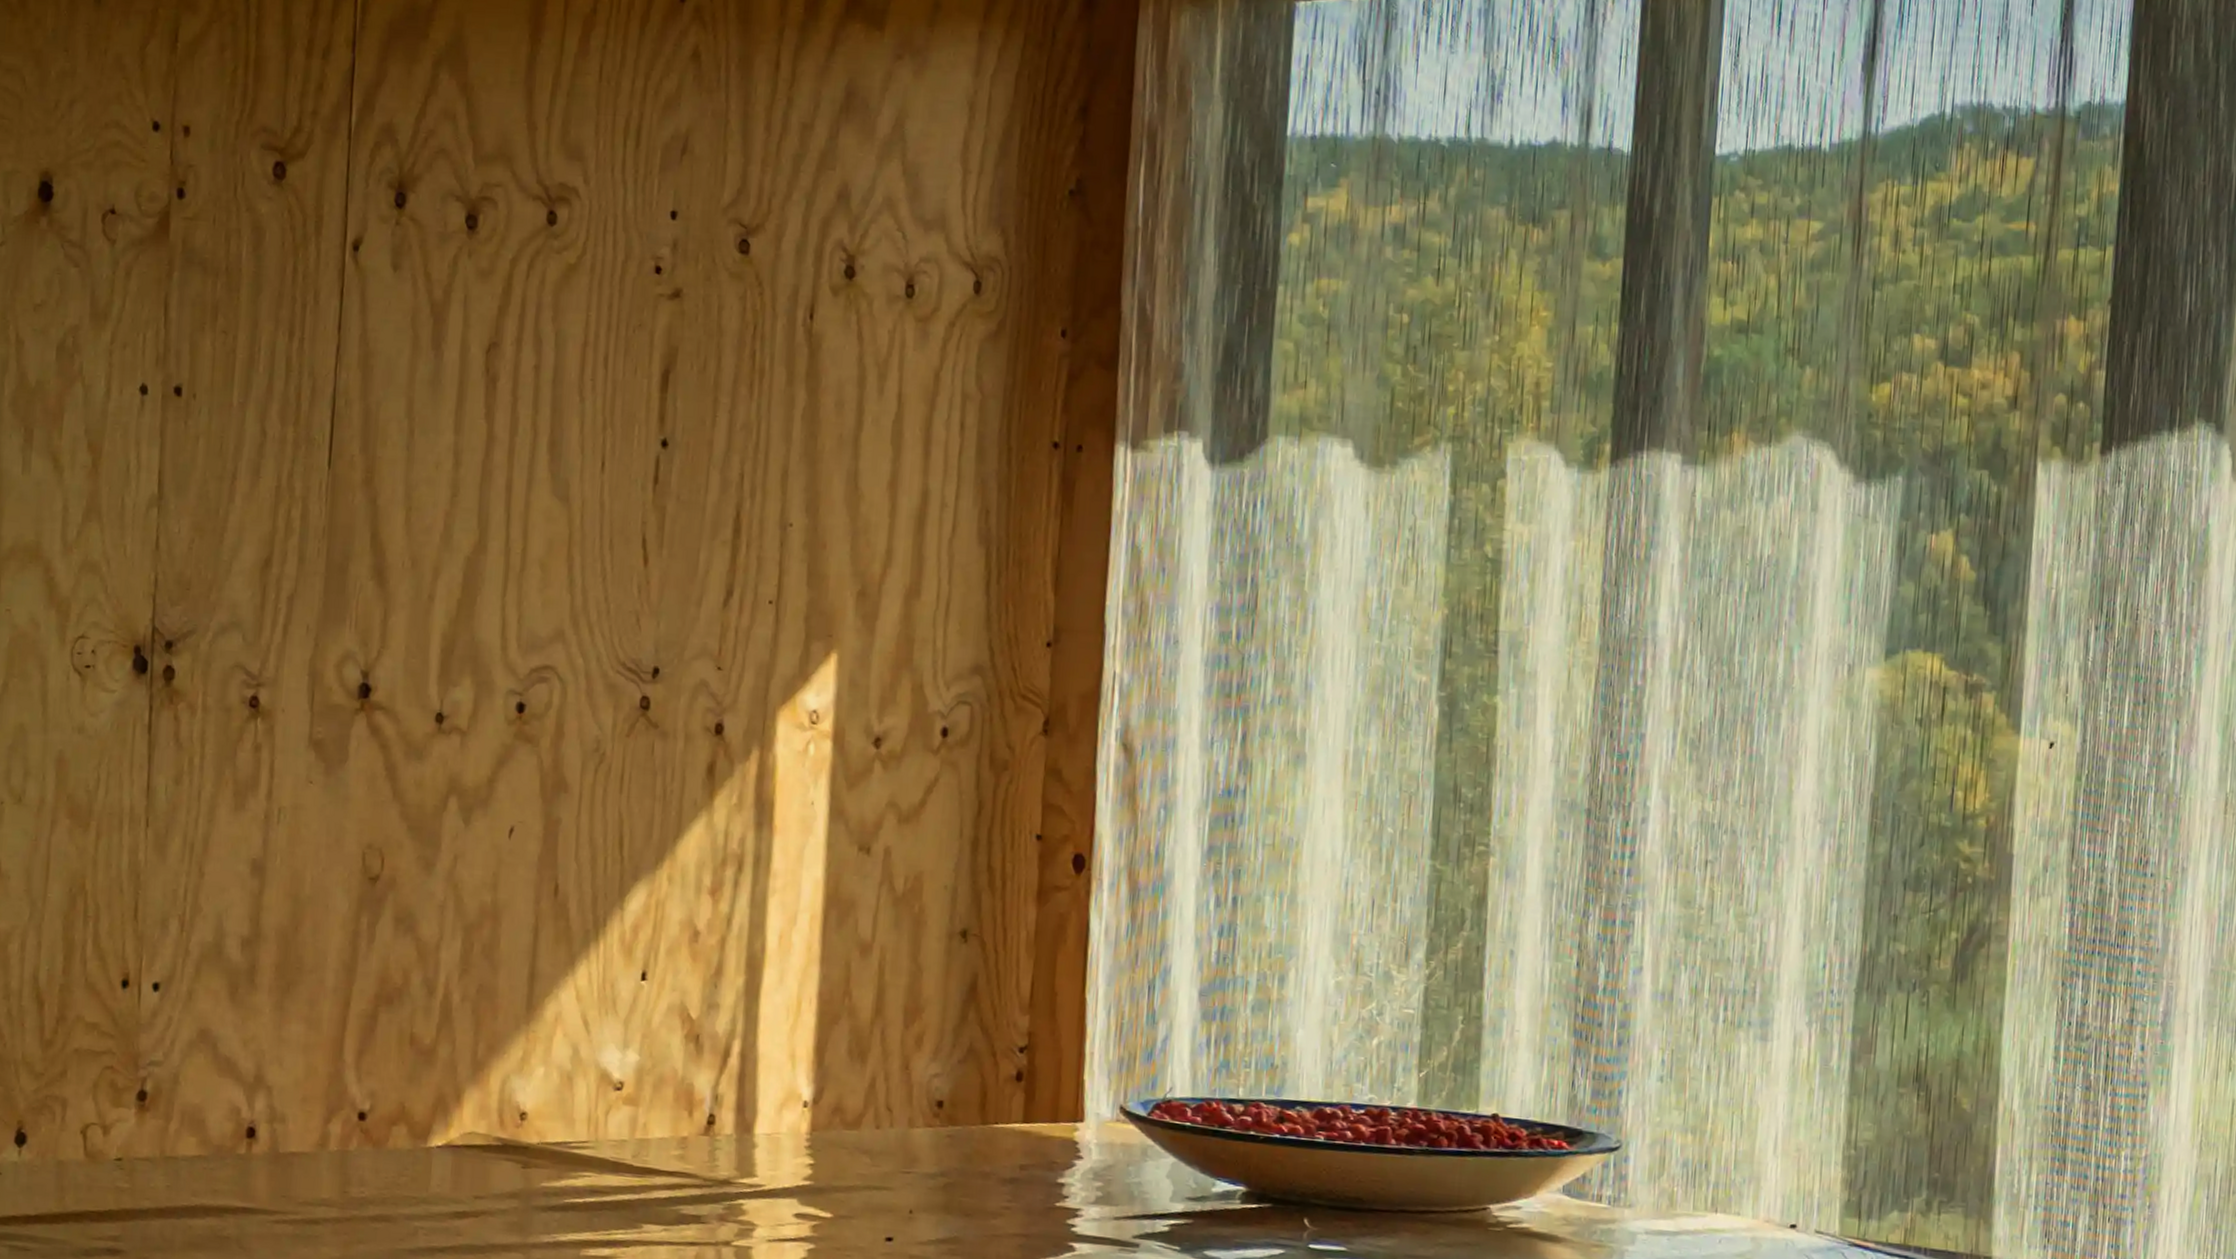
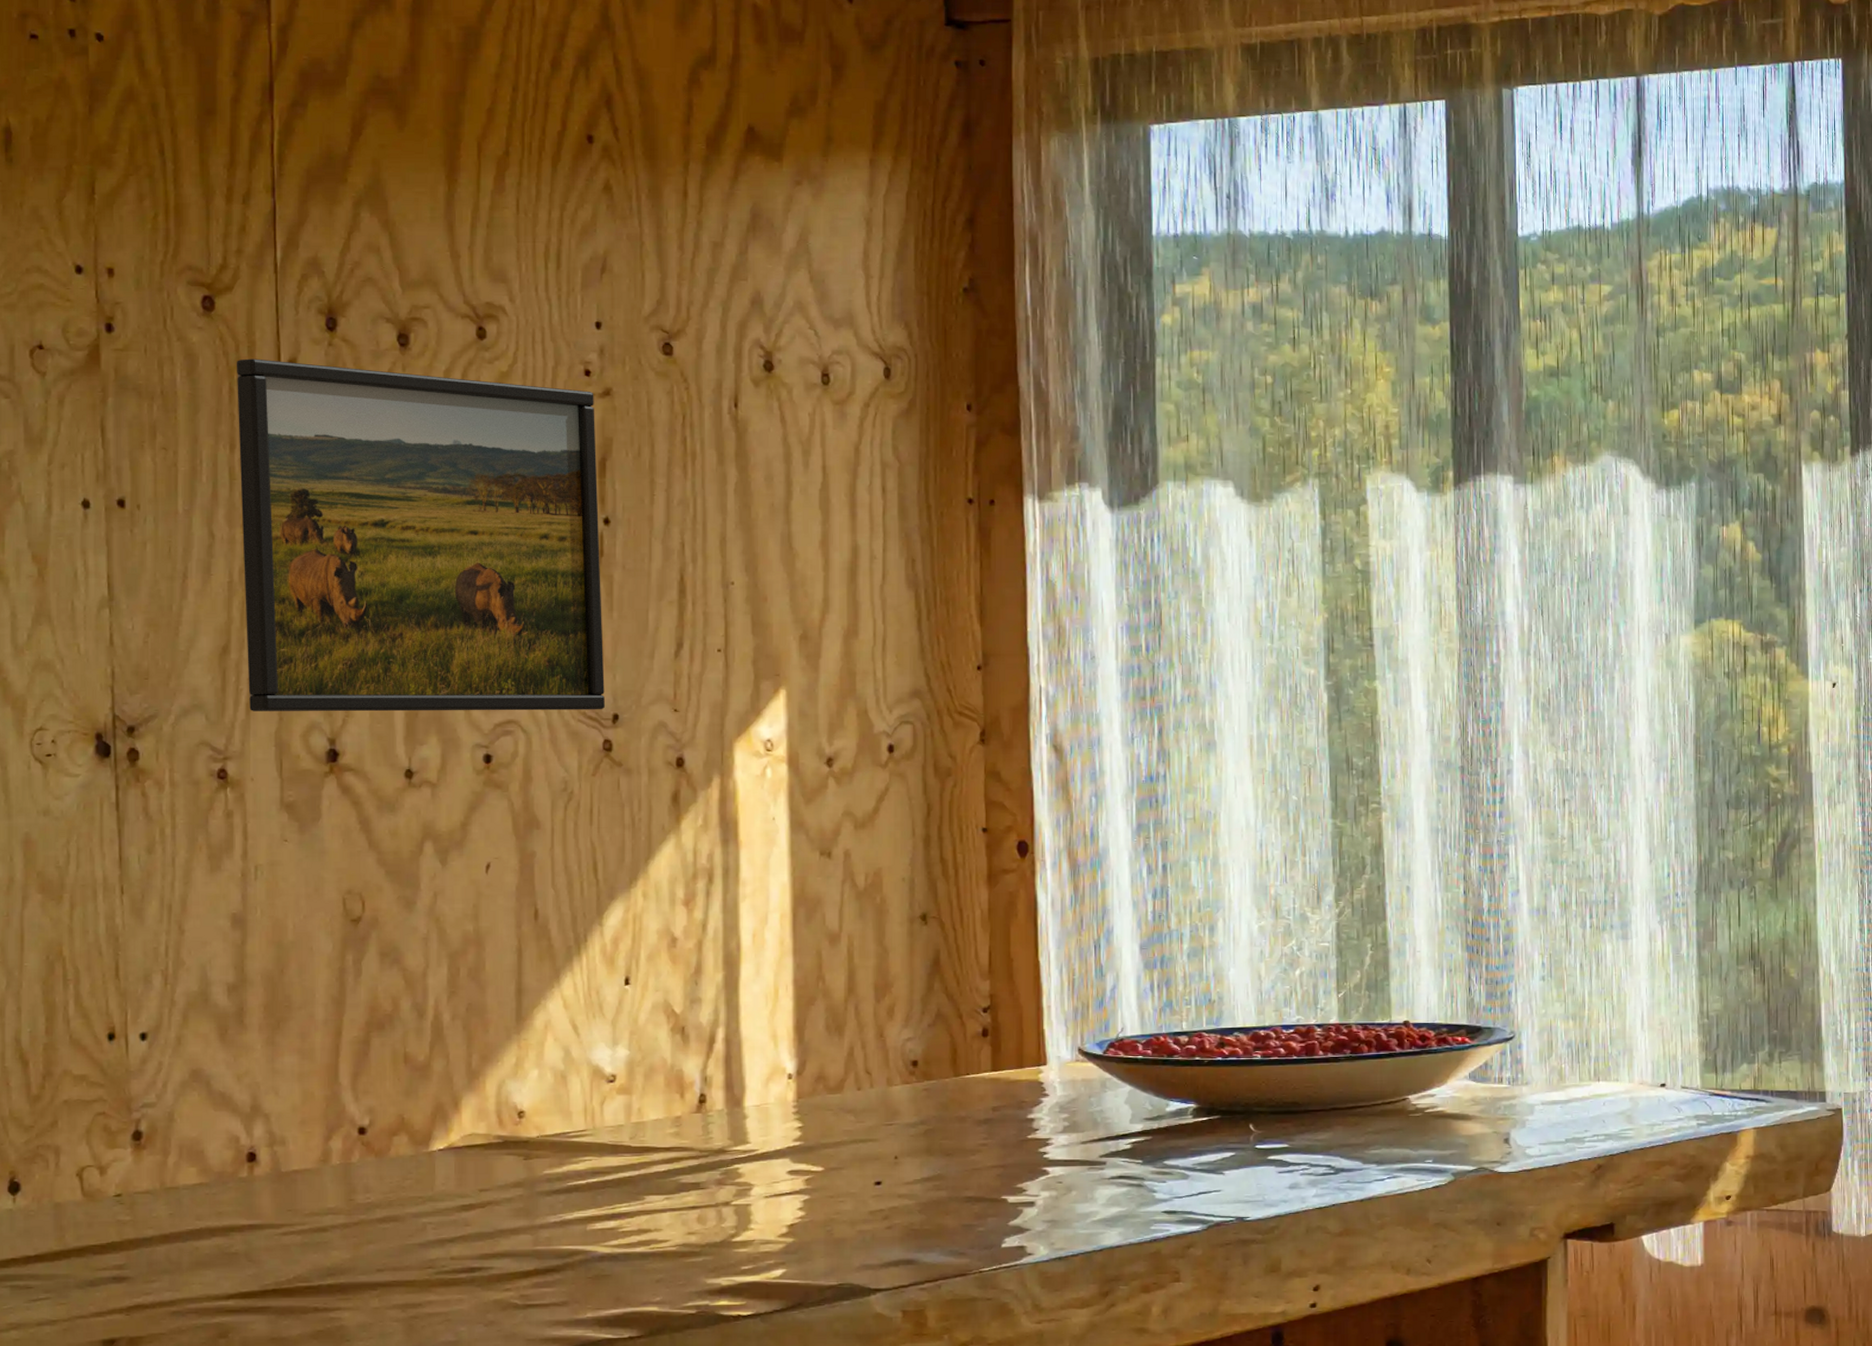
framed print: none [286,235,663,662] -> present [236,358,606,712]

